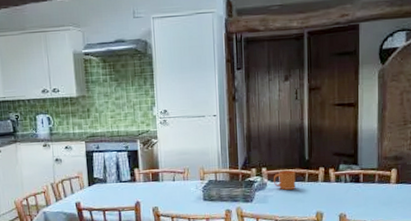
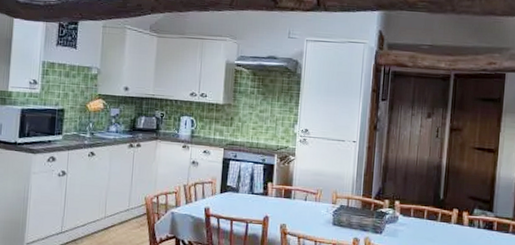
cup: present [273,170,296,190] -> none [405,207,429,227]

